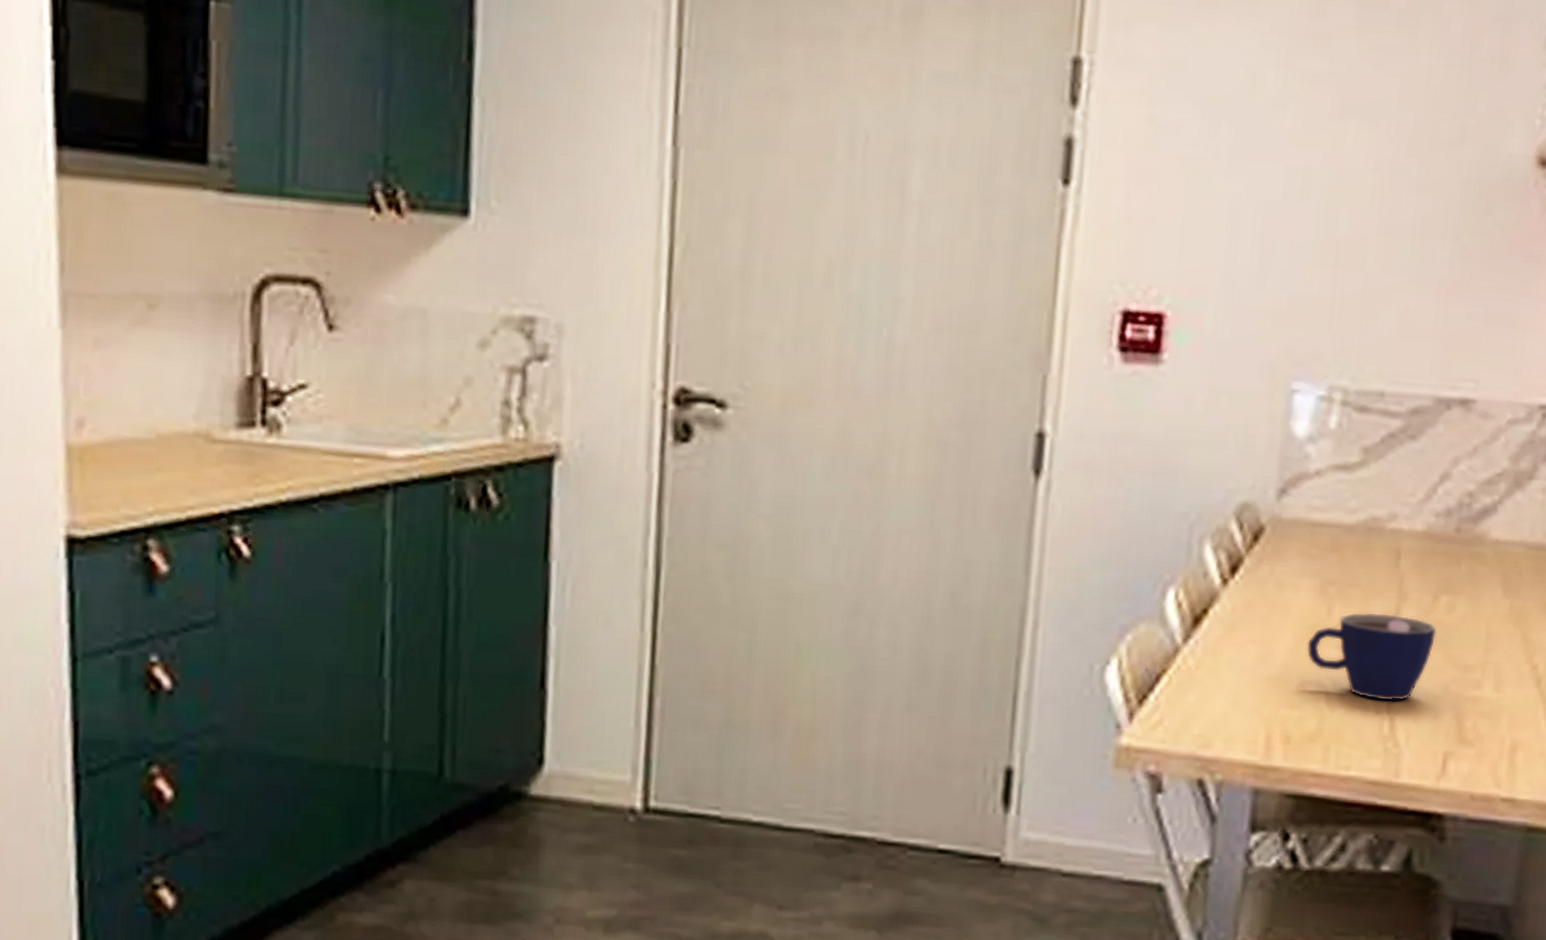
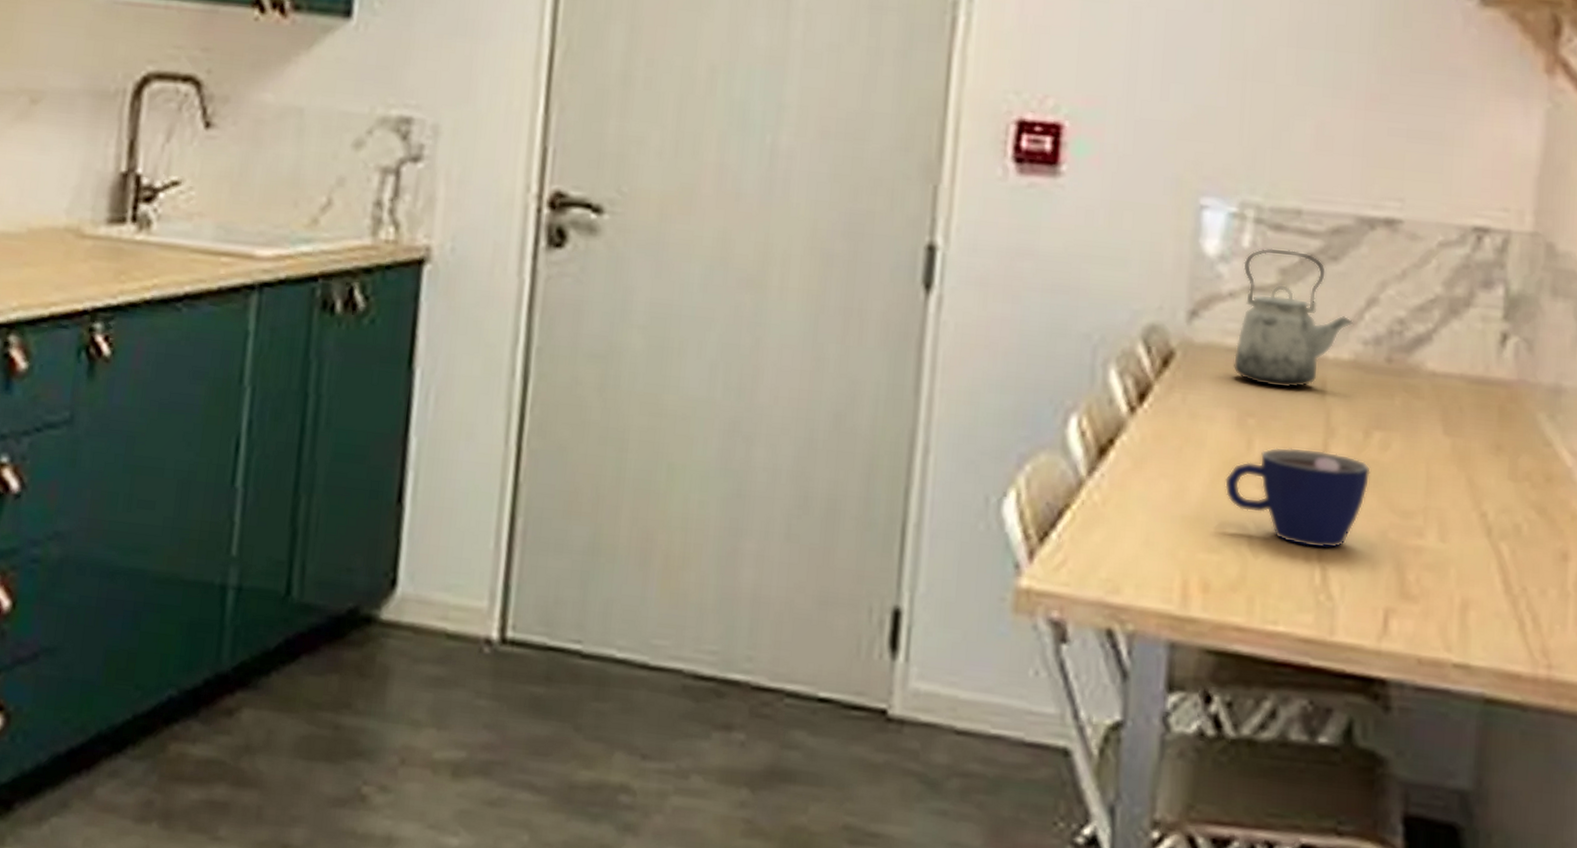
kettle: none [1317,429,1428,558] -> present [1233,248,1354,388]

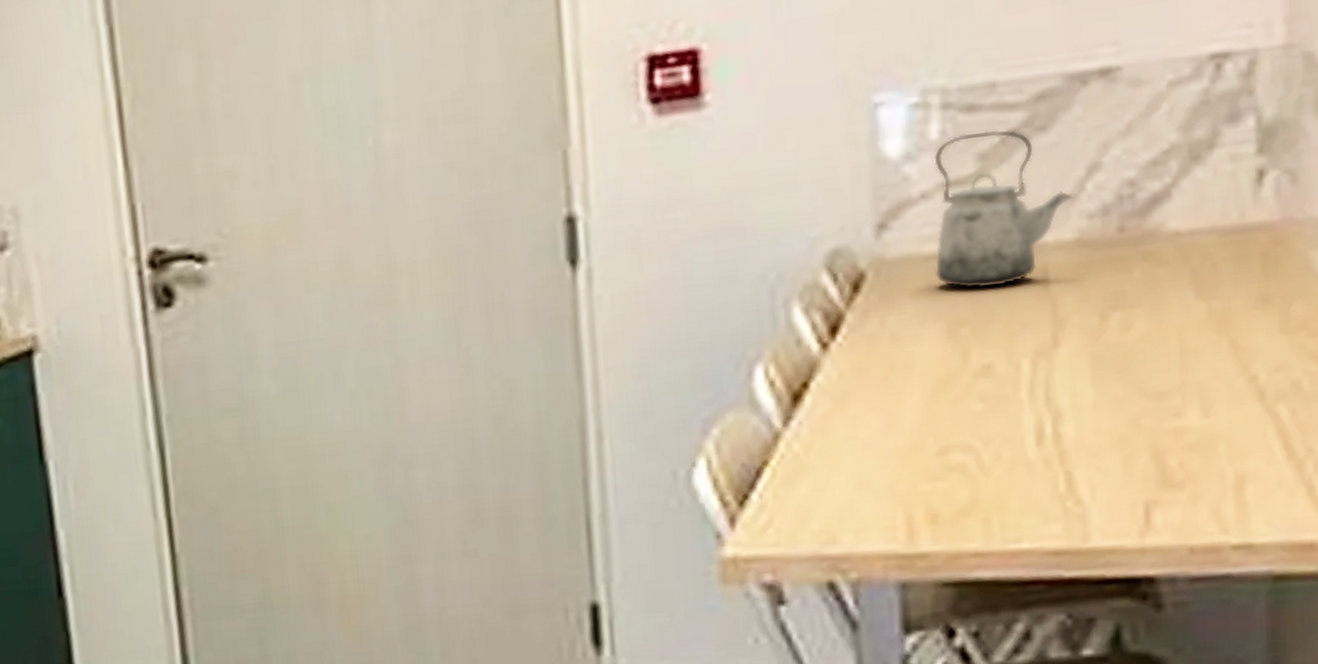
cup: present [1224,447,1371,549] -> none [941,345,1112,454]

